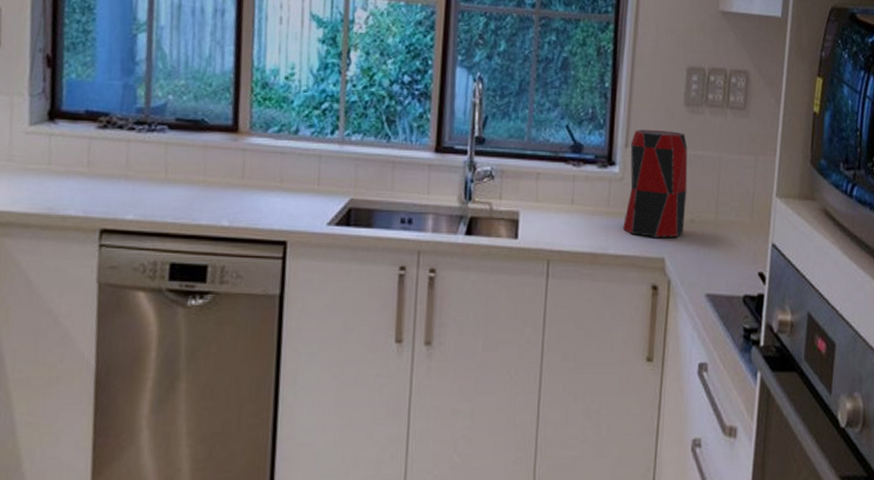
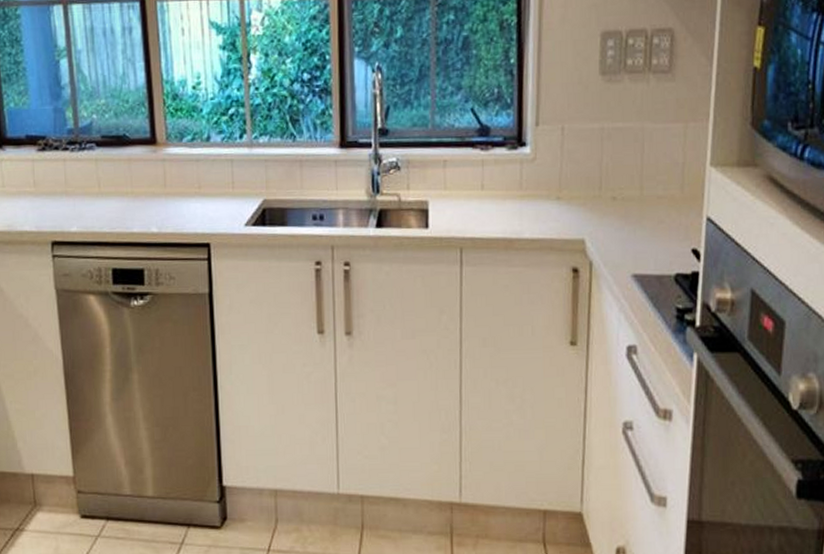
vase: present [622,130,688,238] -> none [537,104,607,218]

